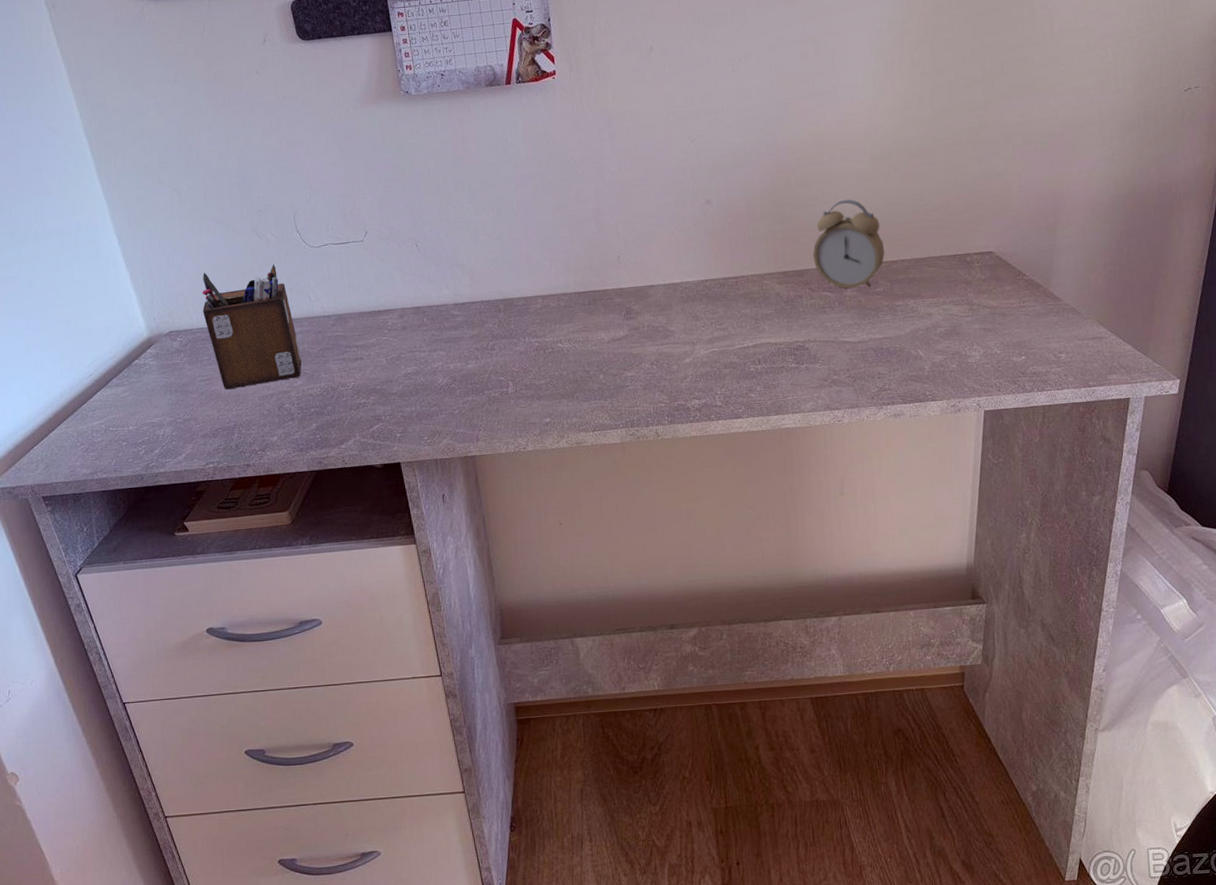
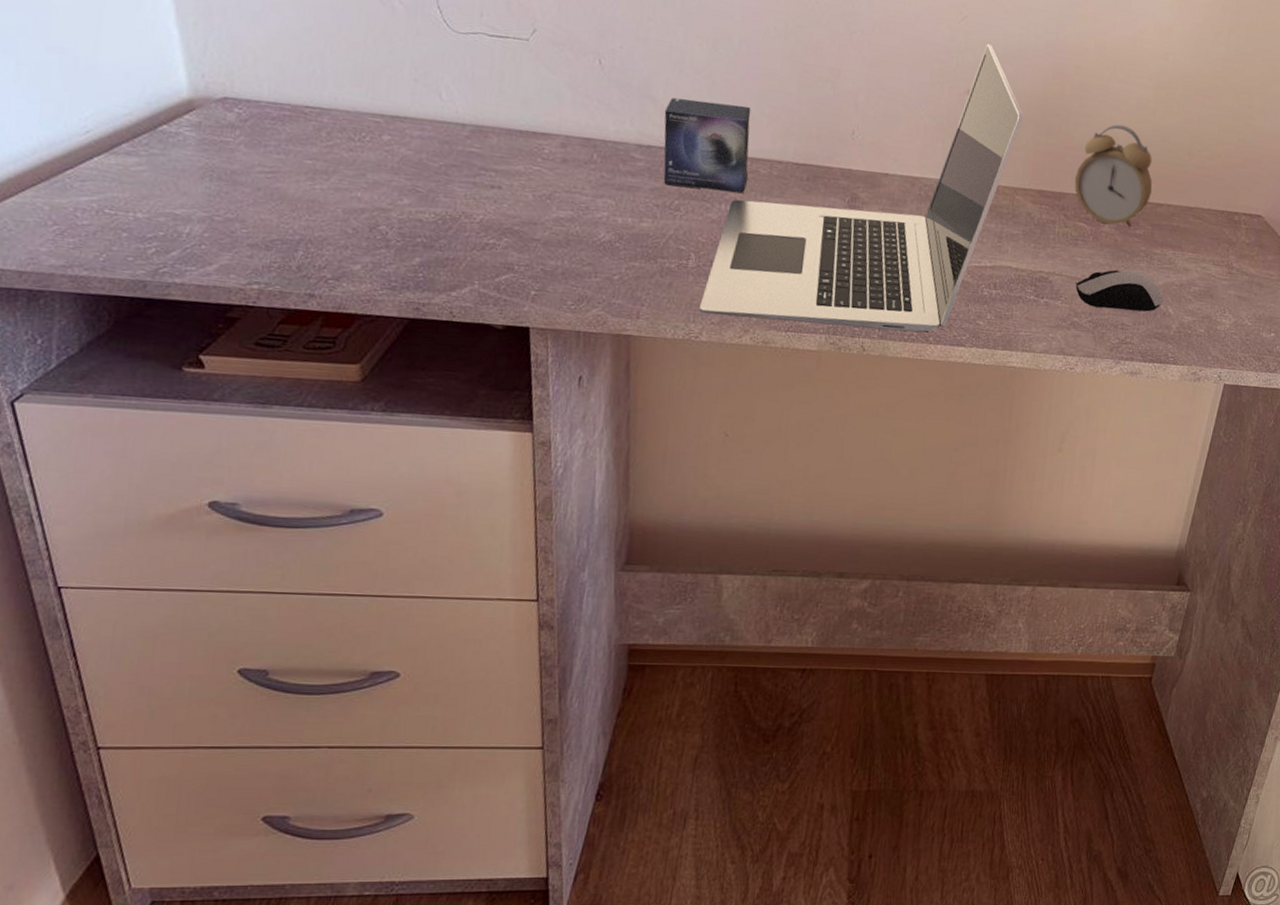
desk organizer: present [202,264,302,390] -> none [279,29,416,195]
small box: none [470,255,543,331] -> present [663,98,751,193]
laptop: none [523,157,759,429] -> present [699,43,1024,333]
computer mouse: none [830,325,914,364] -> present [1075,269,1165,312]

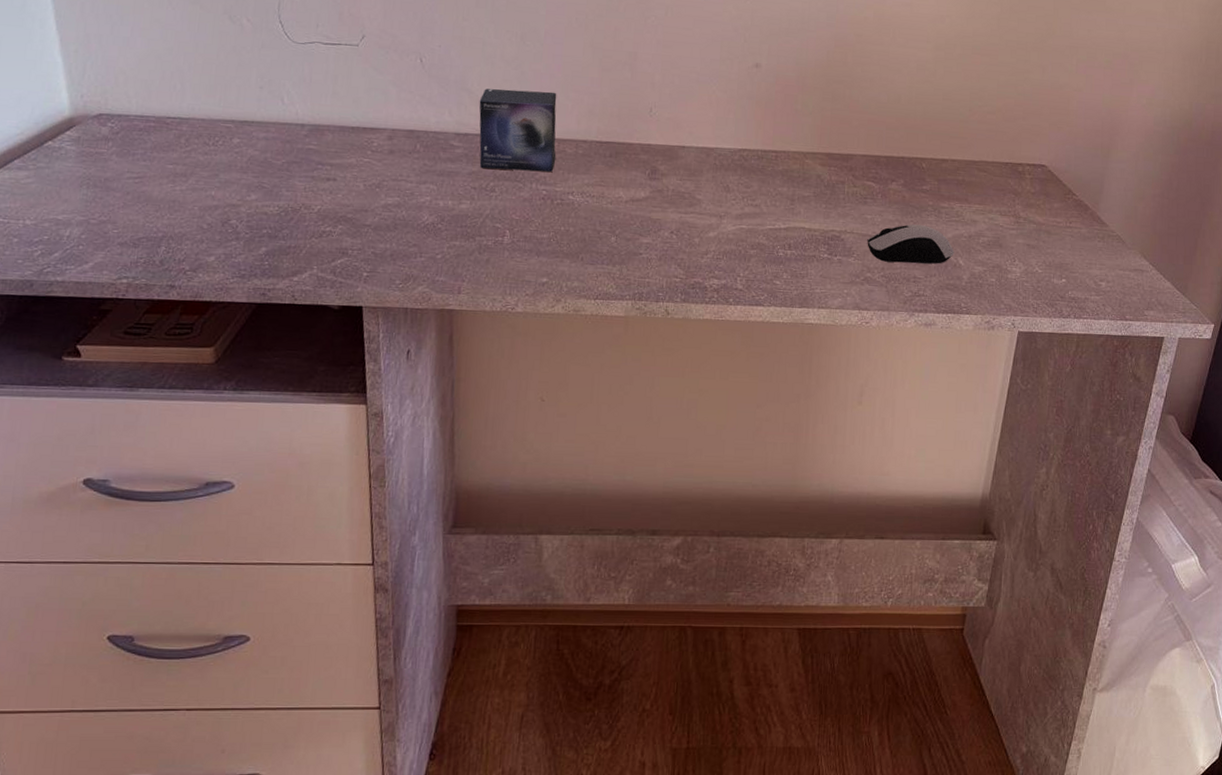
laptop: present [699,43,1024,333] -> none [515,19,810,295]
alarm clock: present [1074,124,1152,227] -> none [861,86,937,184]

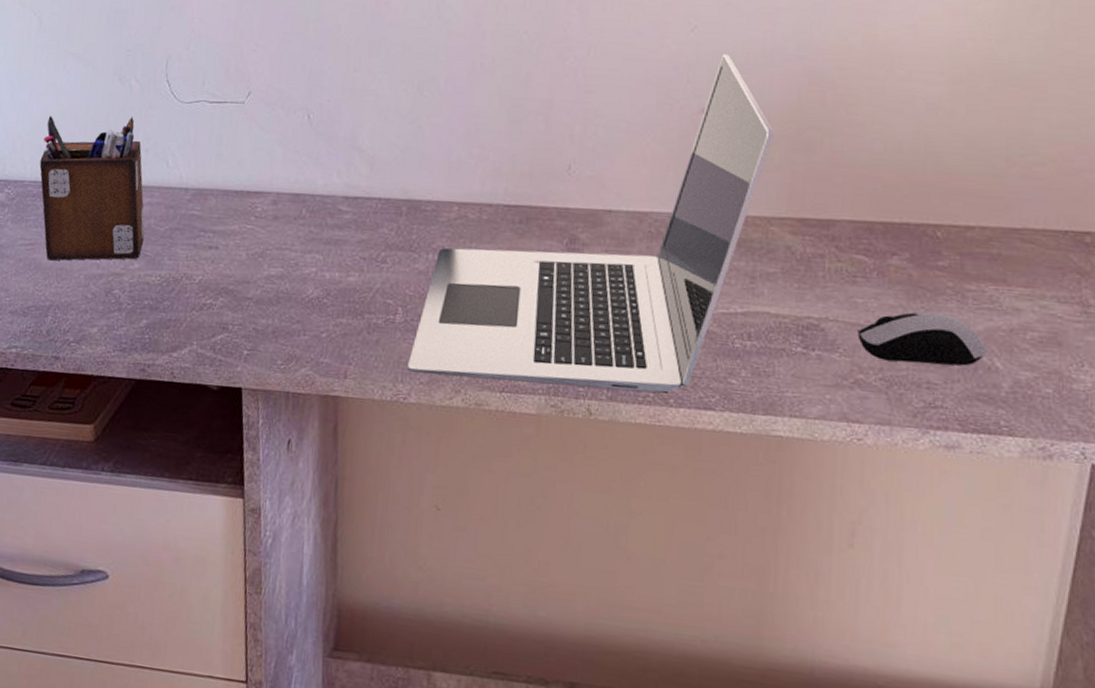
desk organizer: none [146,50,262,193] -> present [39,115,145,261]
small box: present [479,89,557,172] -> none [370,146,458,241]
laptop: none [515,19,810,295] -> present [408,54,775,393]

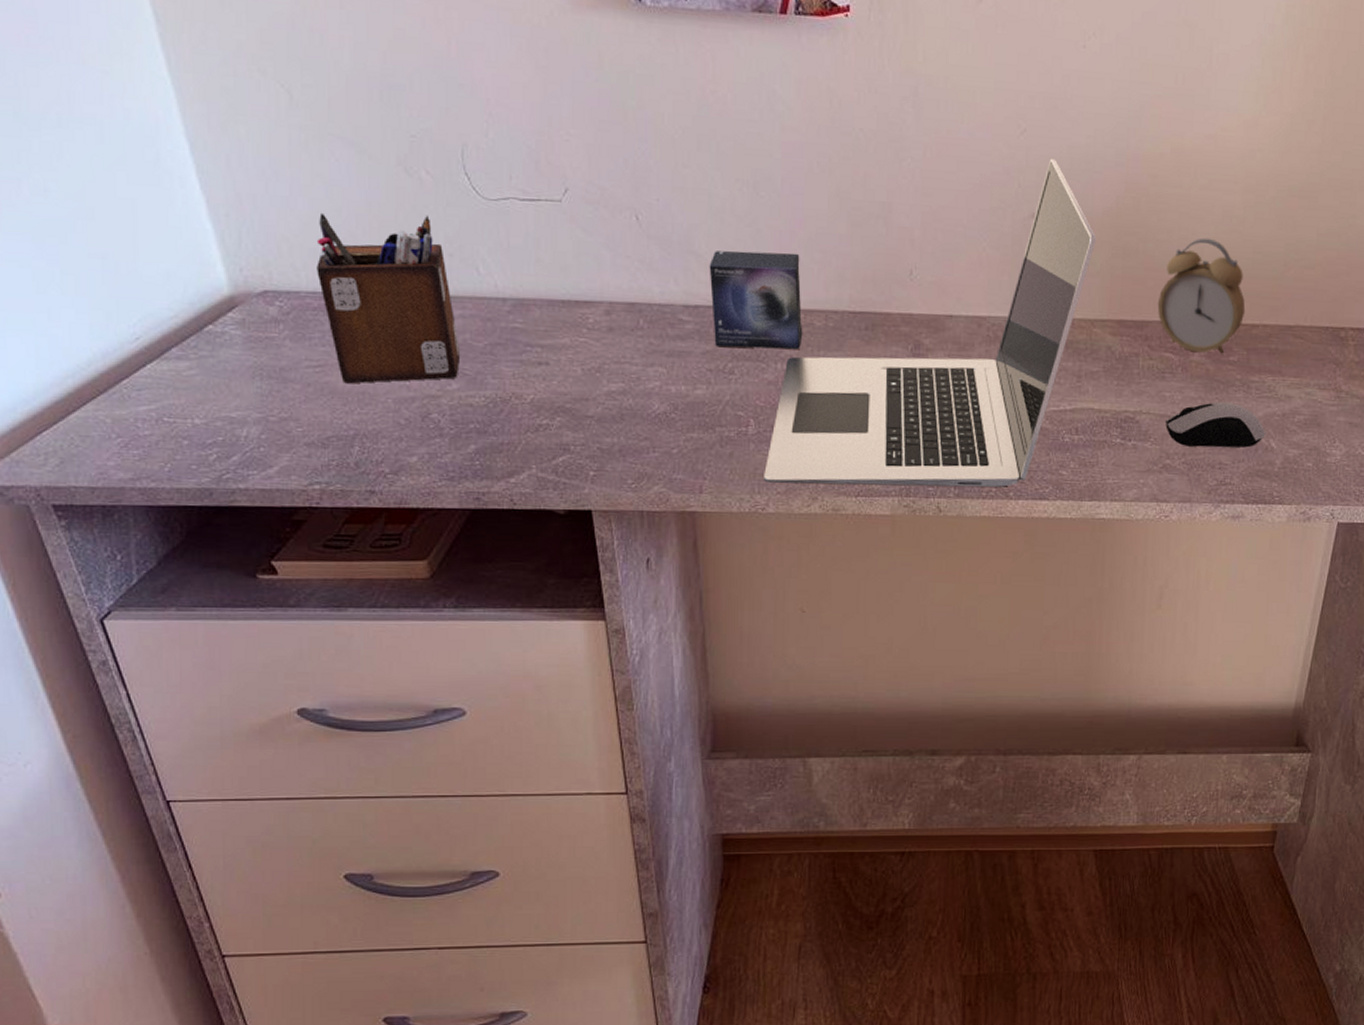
small box: none [370,146,458,241] -> present [709,251,803,350]
alarm clock: none [846,131,957,258] -> present [1157,237,1246,354]

